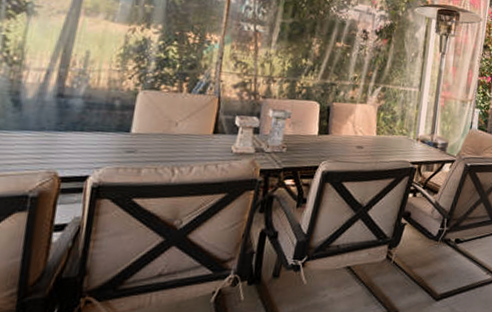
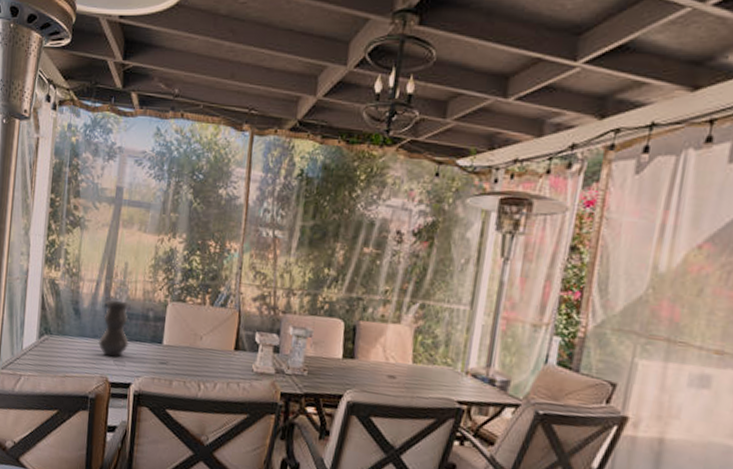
vase: none [46,90,90,151] -> present [99,300,130,358]

